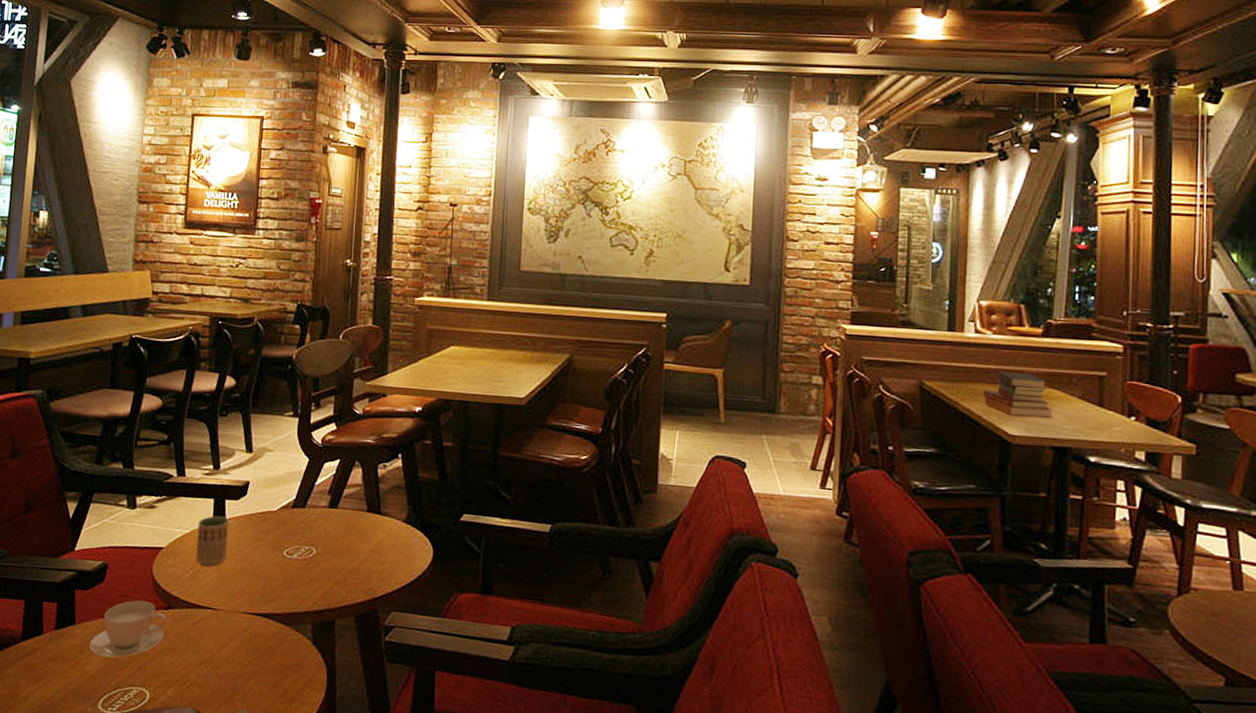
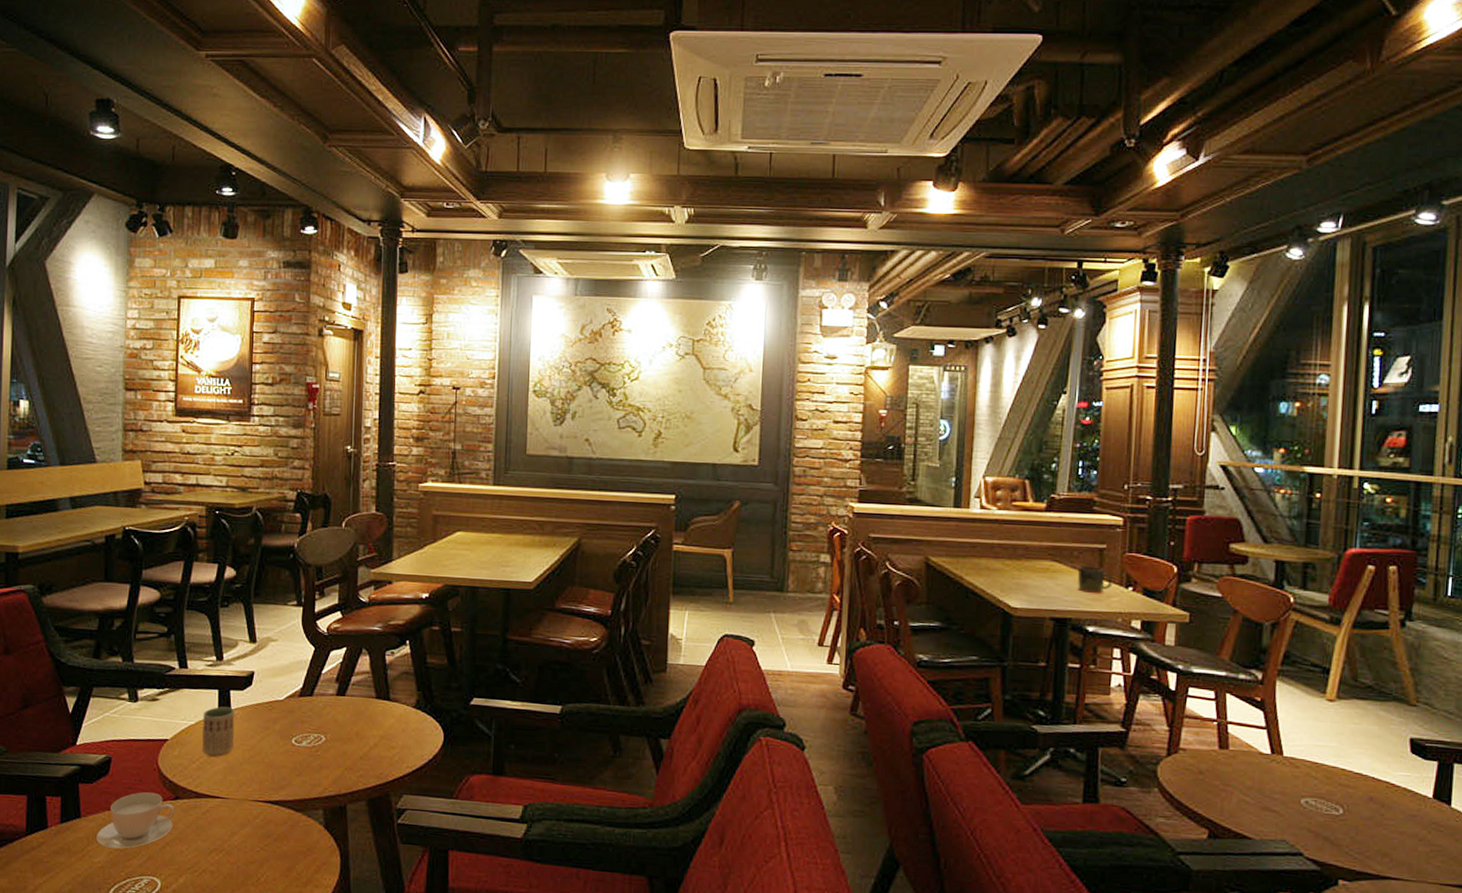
books: present [983,372,1054,418] -> none [987,546,1055,590]
mug: none [1077,393,1114,422] -> present [1077,566,1113,593]

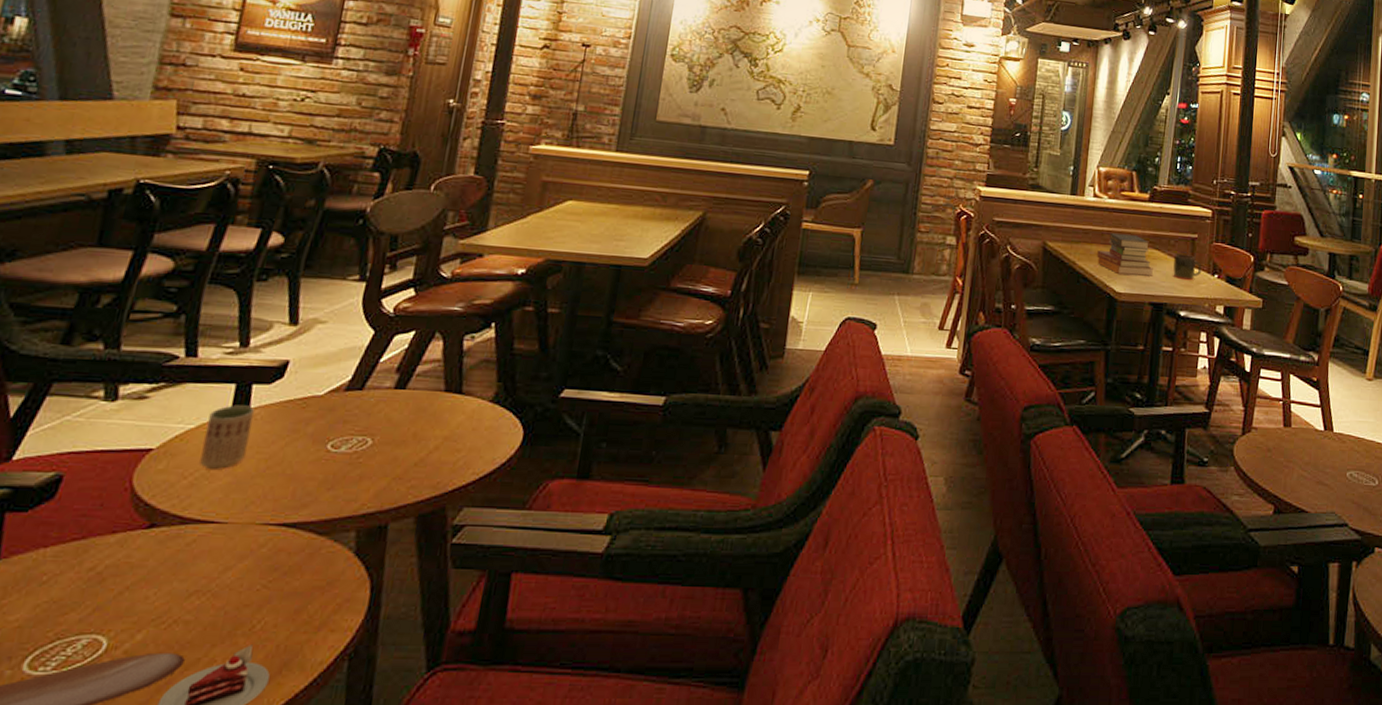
teacup: present [96,792,175,849] -> none [18,520,147,599]
books: none [987,546,1055,590] -> present [1097,233,1154,277]

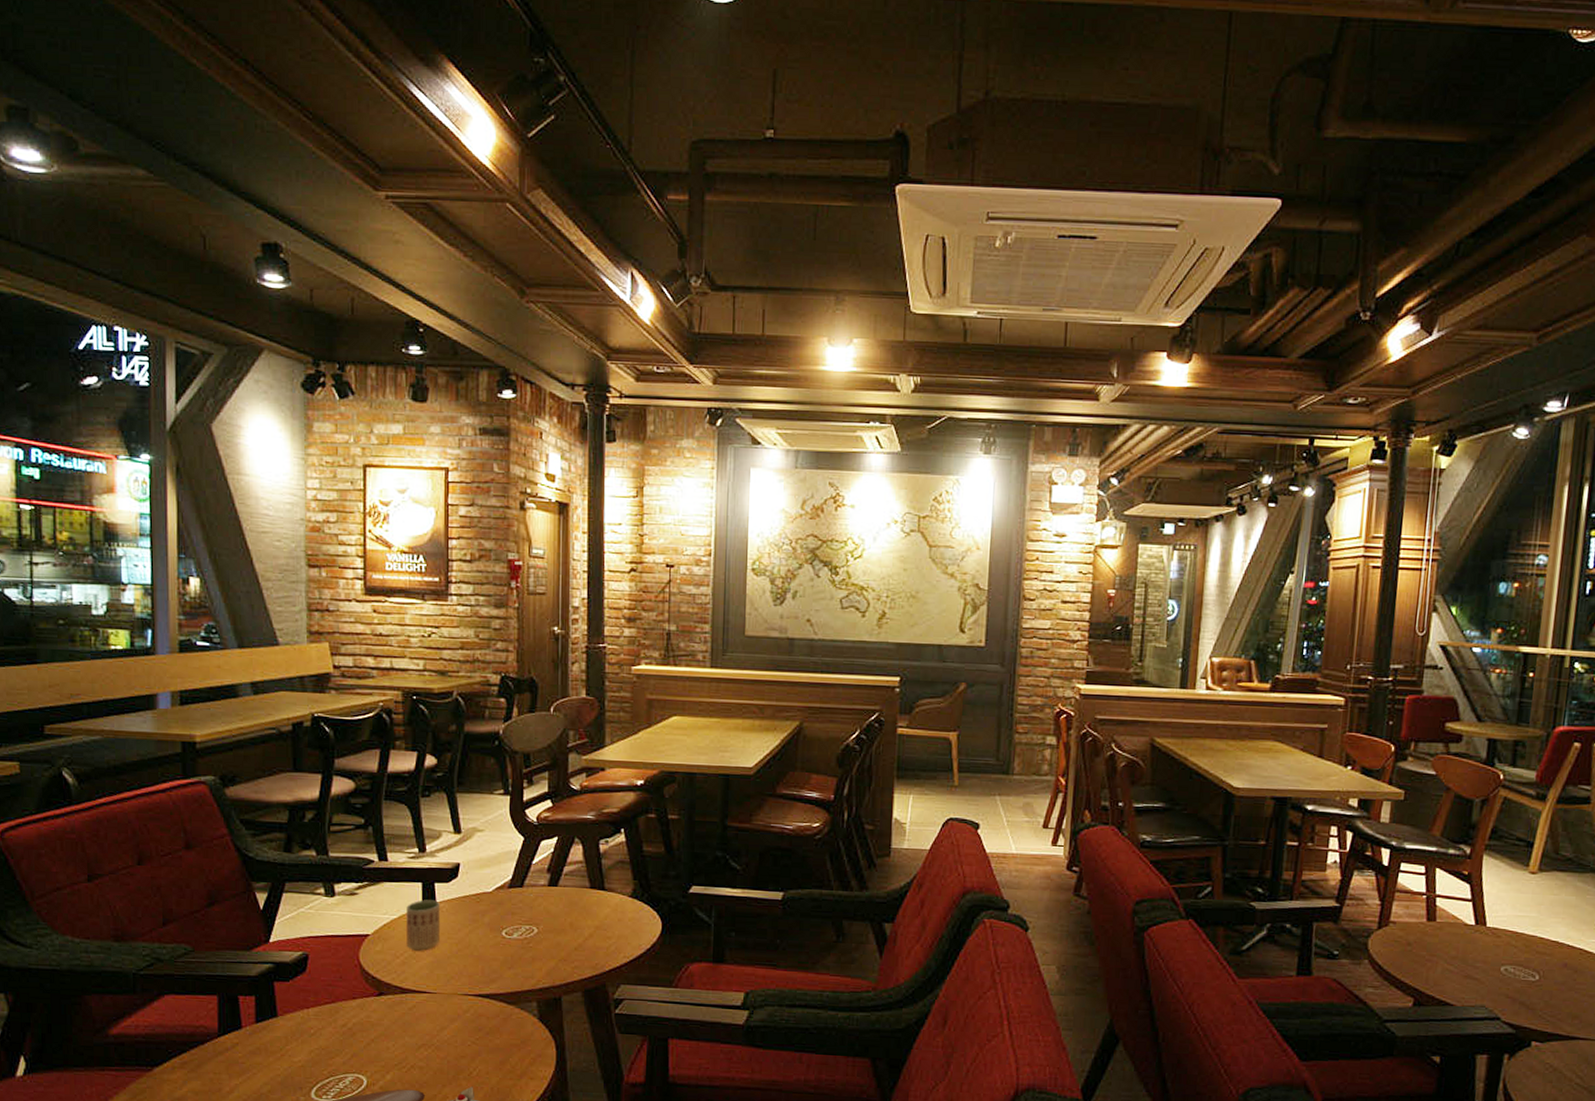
books: present [1097,233,1154,277] -> none [1211,727,1276,770]
mug: present [1173,254,1202,280] -> none [1298,746,1333,772]

